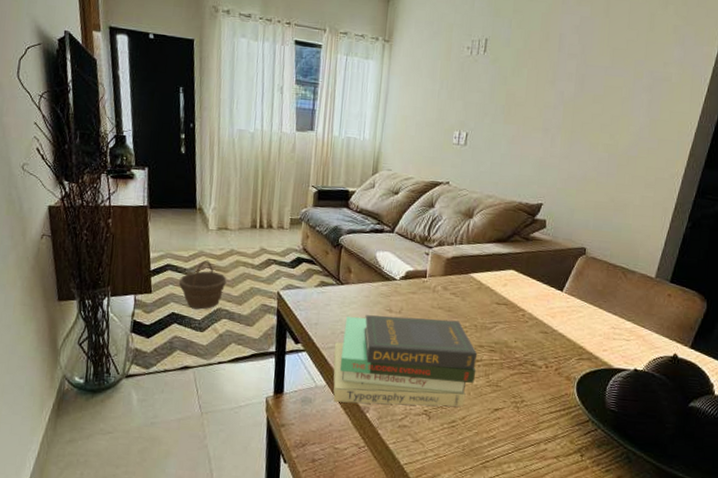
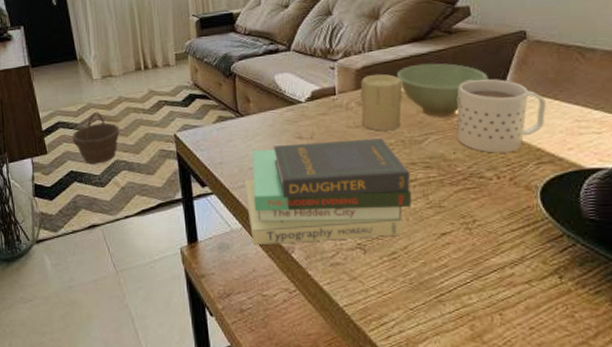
candle: none [444,264,483,316] -> present [360,73,403,131]
bowl: none [479,262,552,311] -> present [396,63,488,118]
mug: none [519,281,592,347] -> present [456,78,546,154]

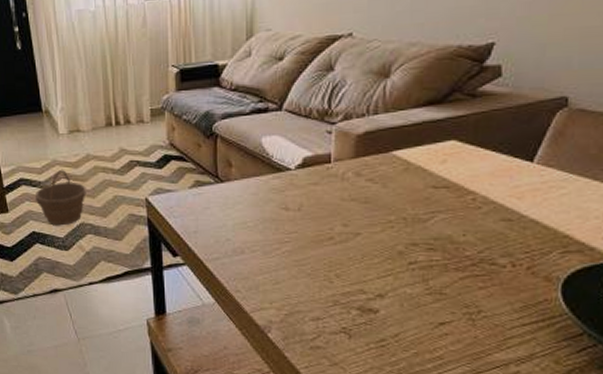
books: present [244,138,412,246] -> none [220,214,410,323]
candle: present [360,73,403,131] -> none [358,140,411,206]
bowl: present [396,63,488,118] -> none [404,131,515,195]
mug: present [456,78,546,154] -> none [469,151,582,238]

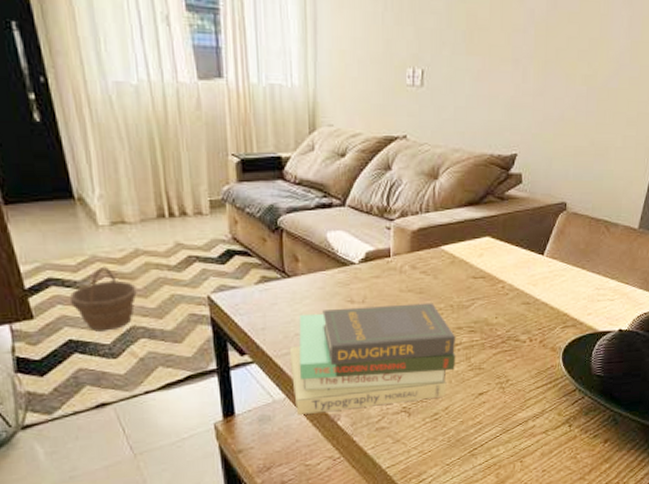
books: none [220,214,410,323] -> present [289,303,456,416]

